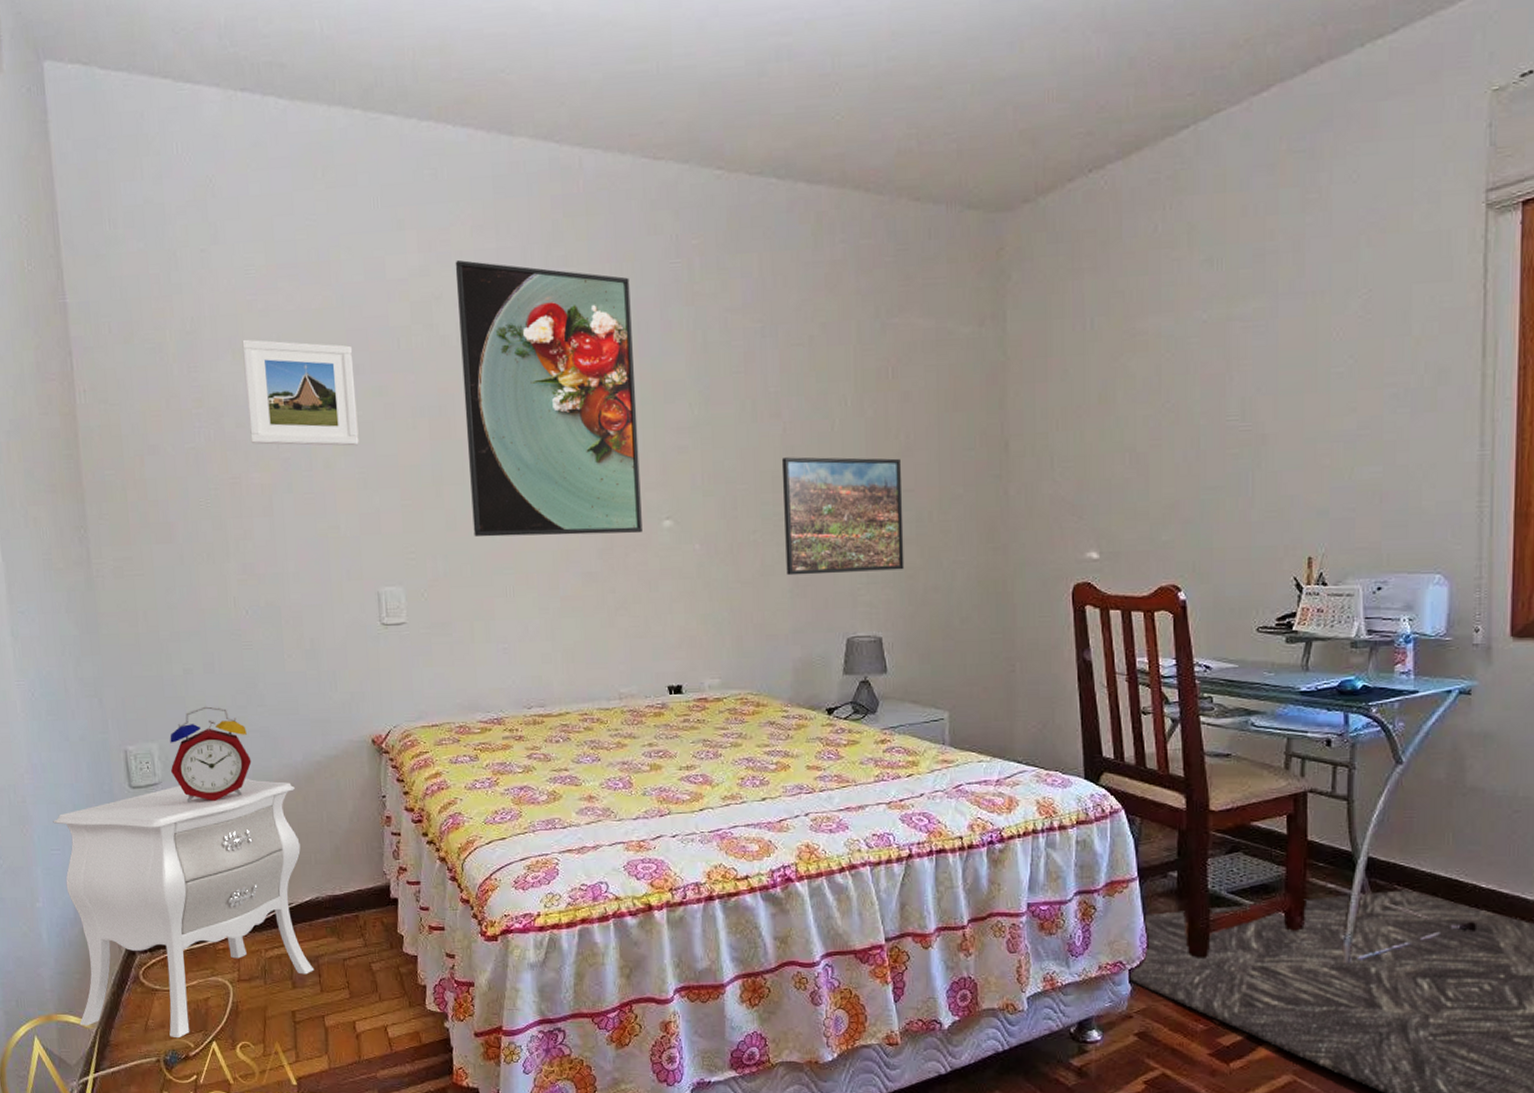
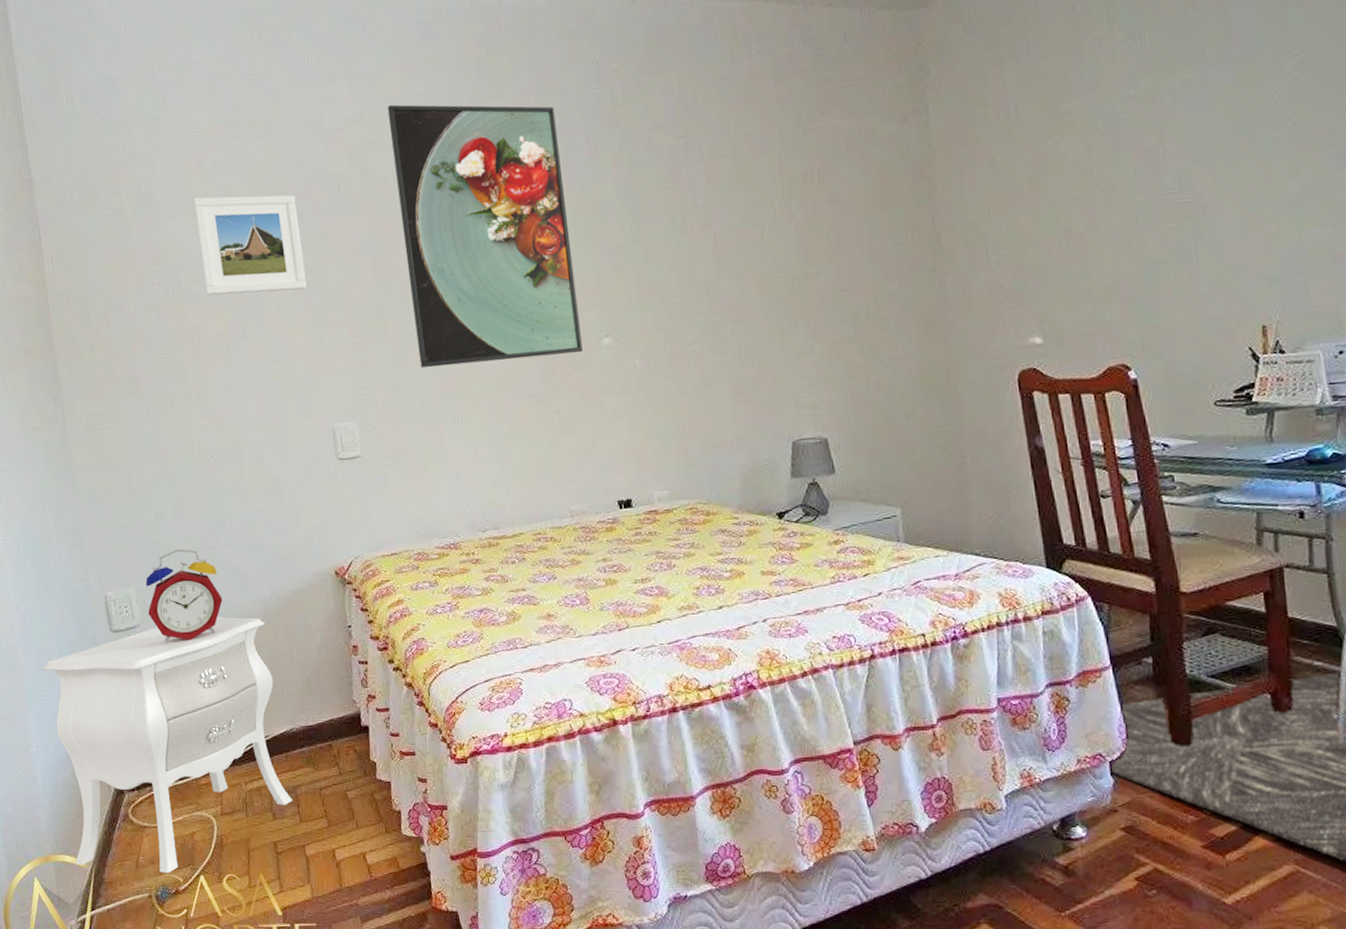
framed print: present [781,457,905,576] -> none [714,259,845,383]

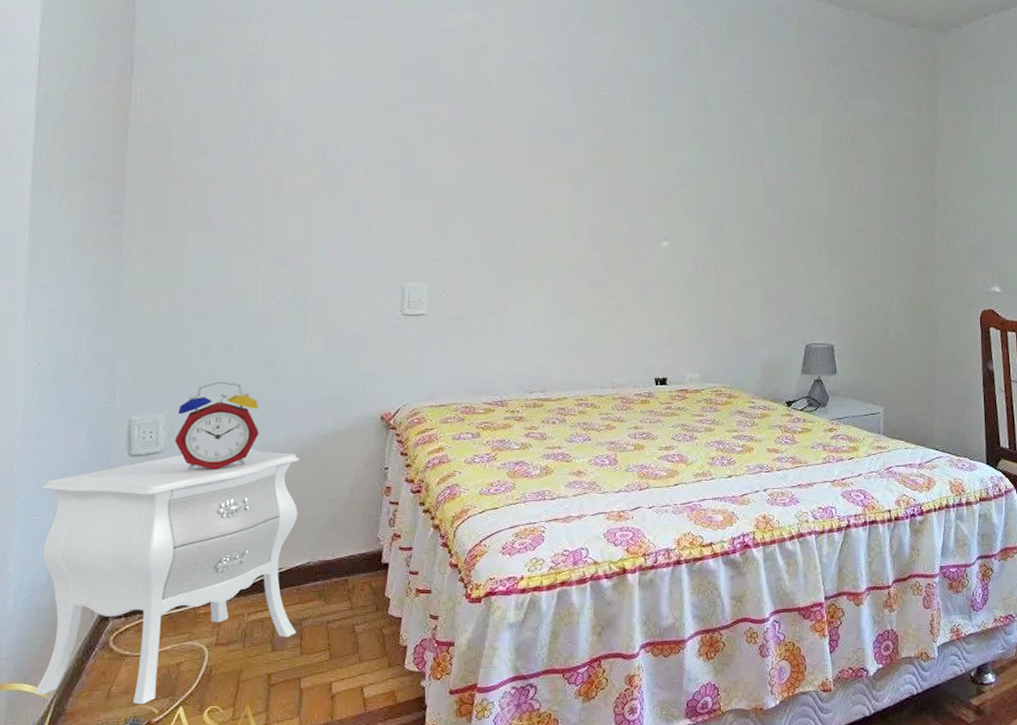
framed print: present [193,195,307,296] -> none [299,64,403,161]
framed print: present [387,104,583,368] -> none [496,21,648,251]

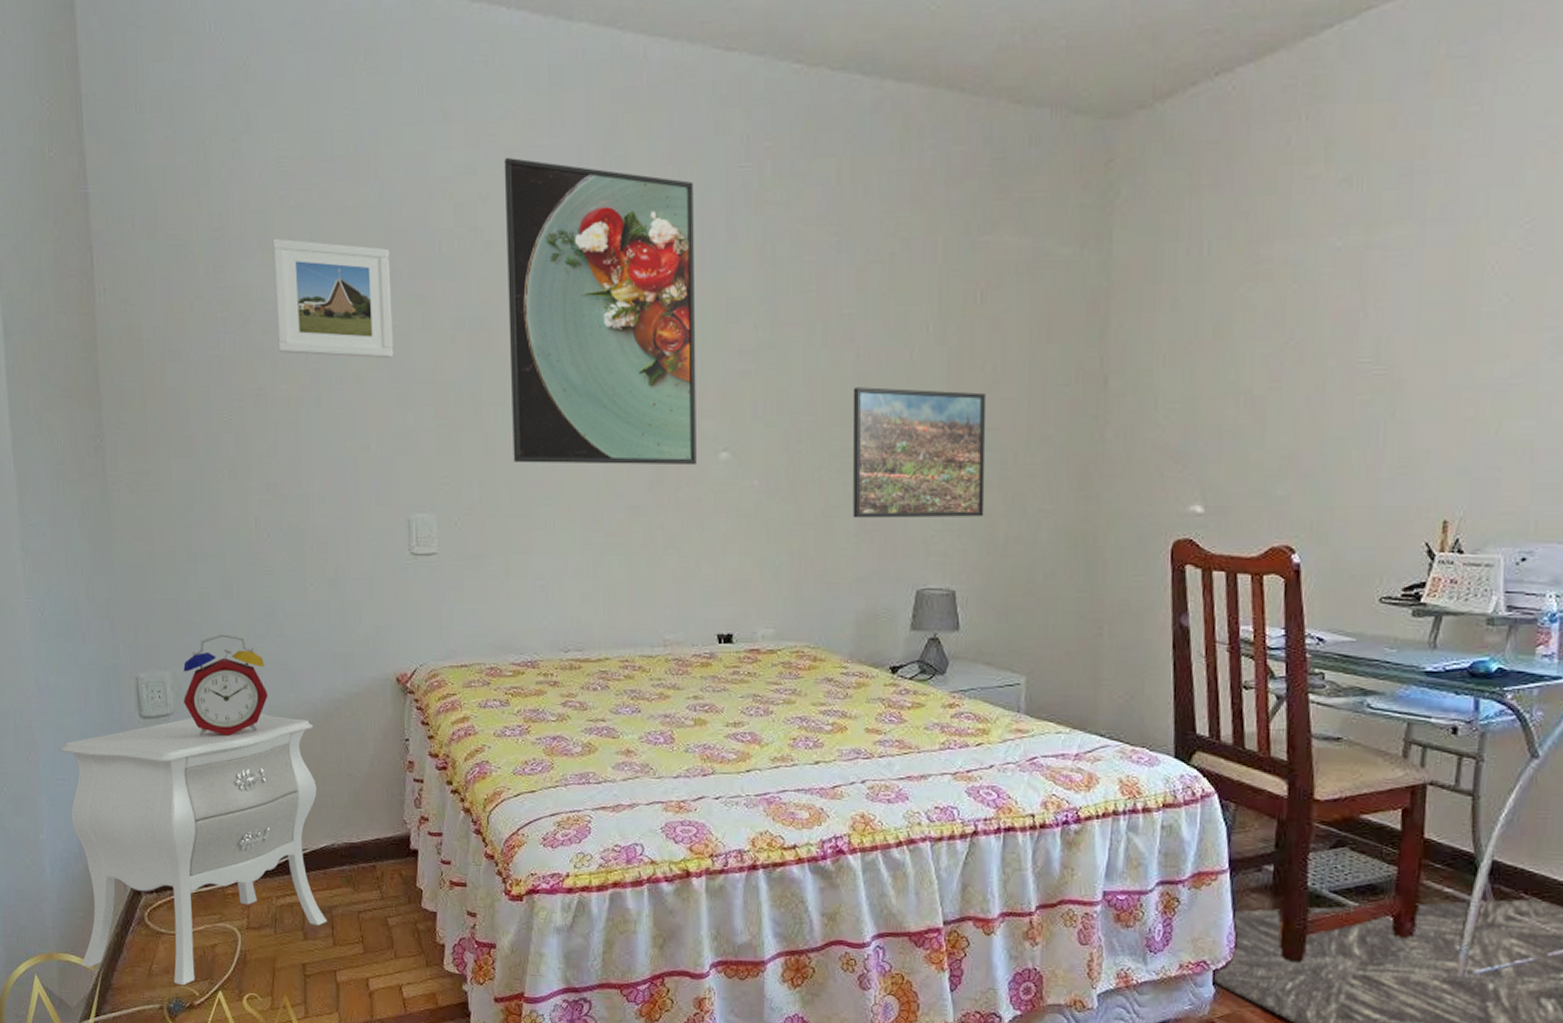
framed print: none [299,64,403,161] -> present [272,238,394,359]
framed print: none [496,21,648,251] -> present [504,158,696,466]
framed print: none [760,198,855,292] -> present [852,387,986,518]

